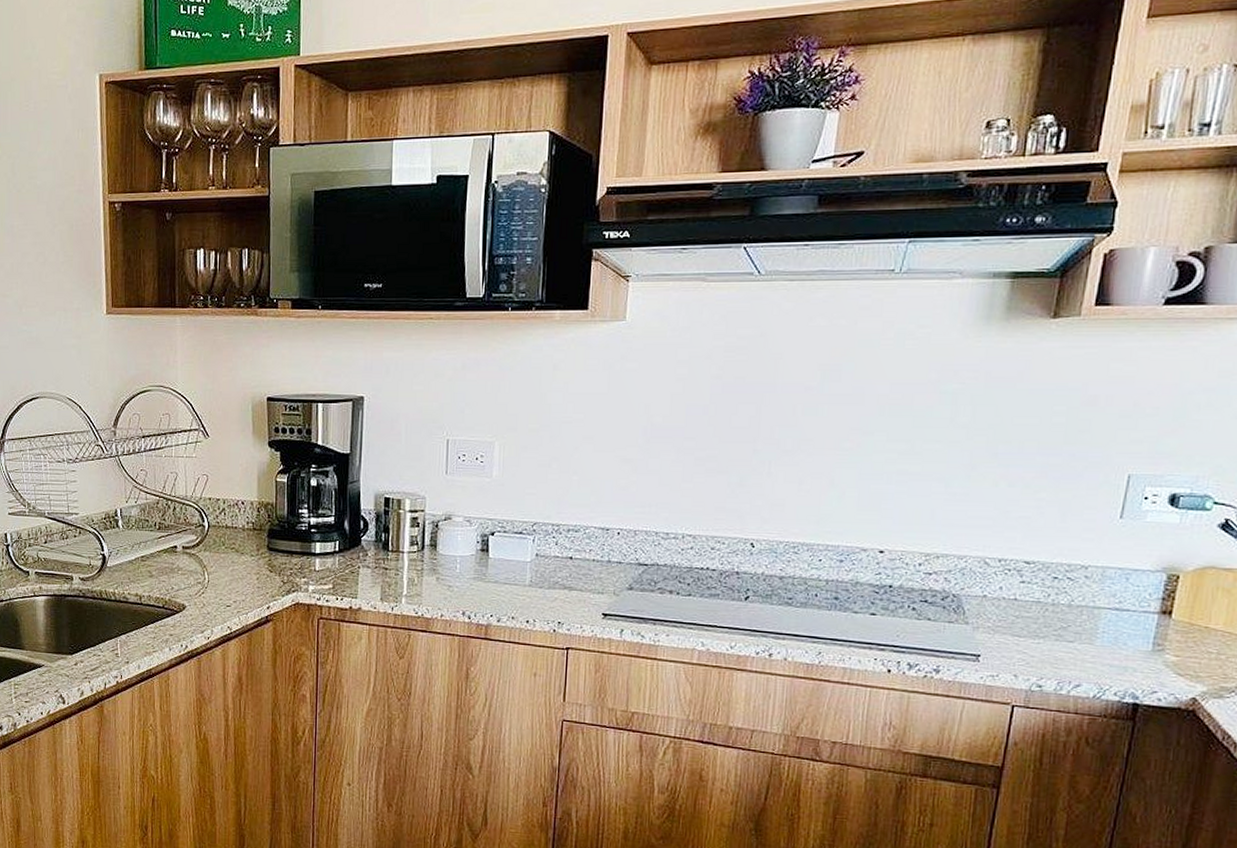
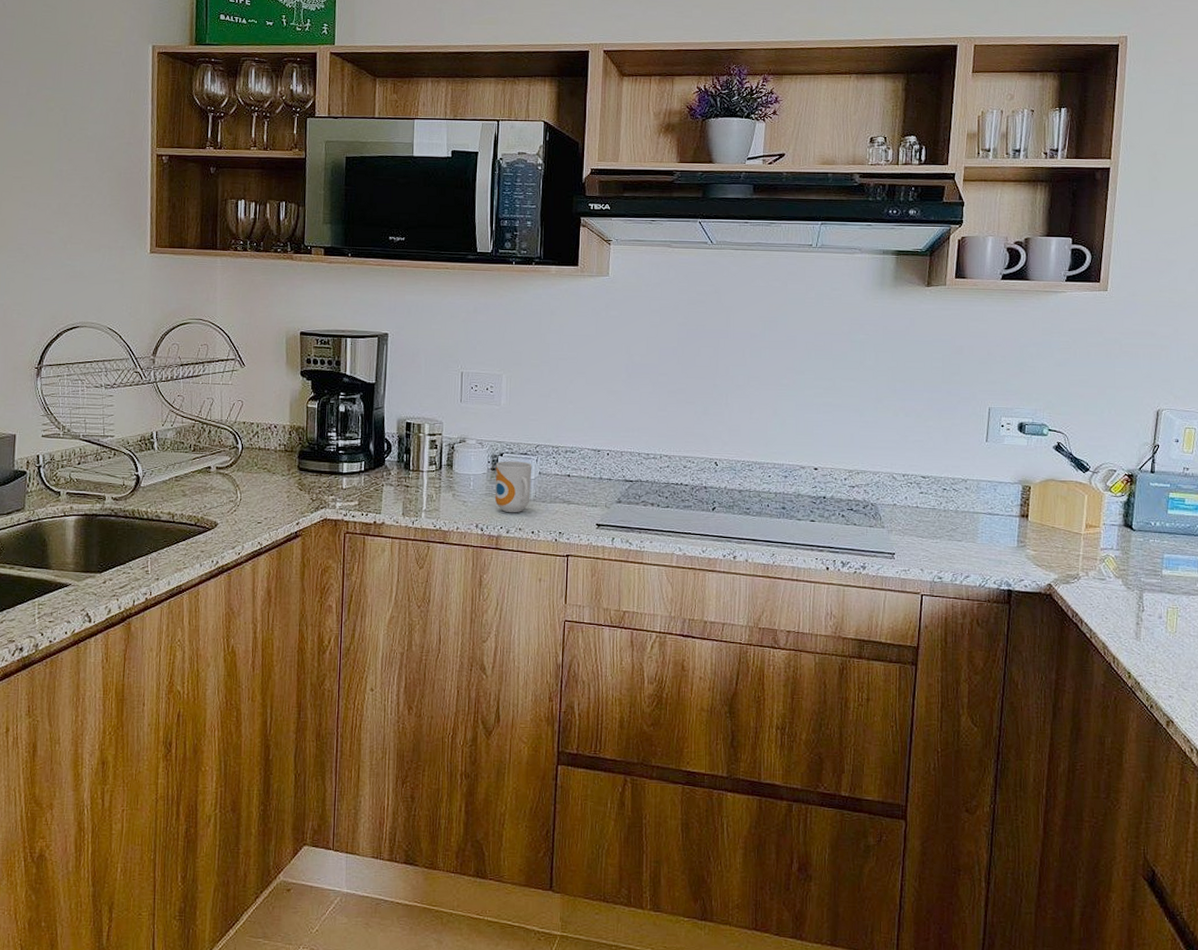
mug: none [484,541,528,600] -> present [495,461,532,513]

